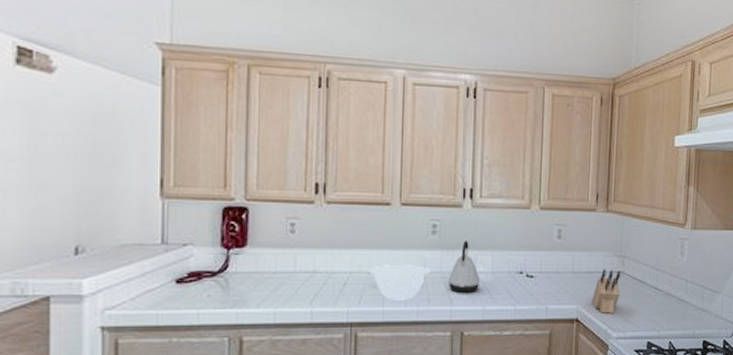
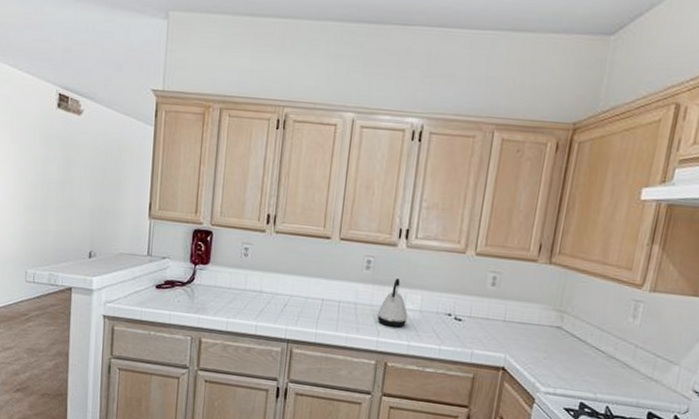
mixing bowl: present [369,265,430,300] -> none [307,292,362,327]
knife block: present [591,269,621,314] -> none [521,321,558,368]

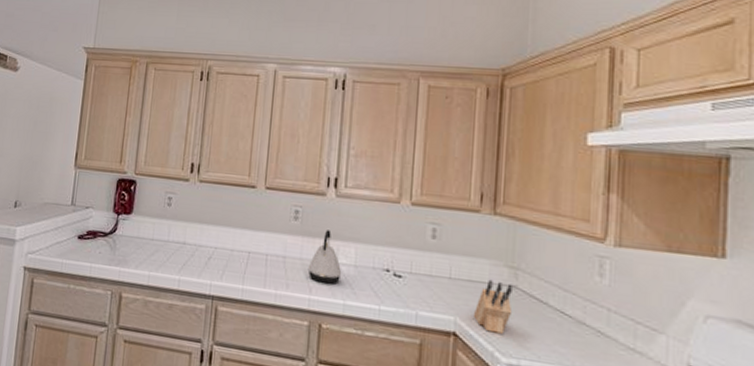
knife block: none [521,321,558,368] -> present [473,279,513,334]

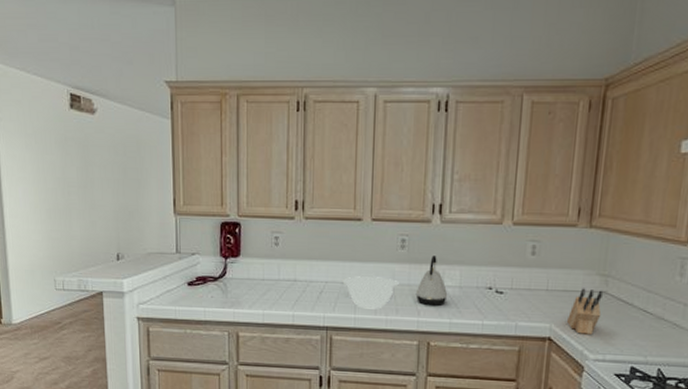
mixing bowl: none [232,244,291,282] -> present [342,276,399,309]

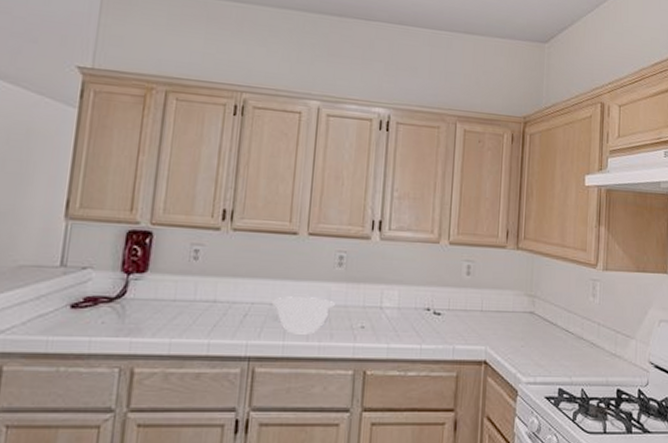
kettle: present [415,255,448,306] -> none [352,274,386,329]
knife block: present [566,288,603,335] -> none [500,308,531,356]

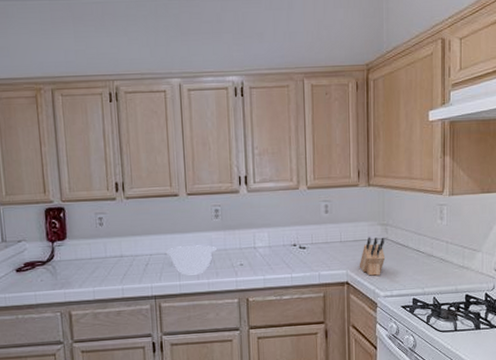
knife block: none [500,308,531,356] -> present [359,237,386,276]

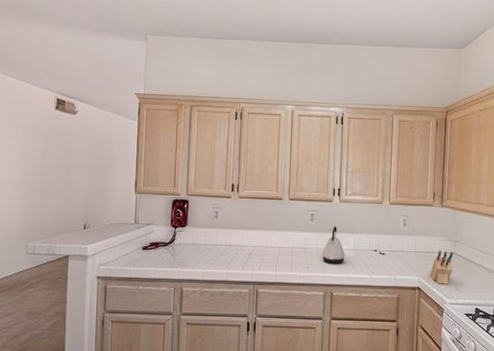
mixing bowl: present [165,245,217,275] -> none [267,242,309,268]
kettle: none [232,221,260,266] -> present [322,226,346,264]

